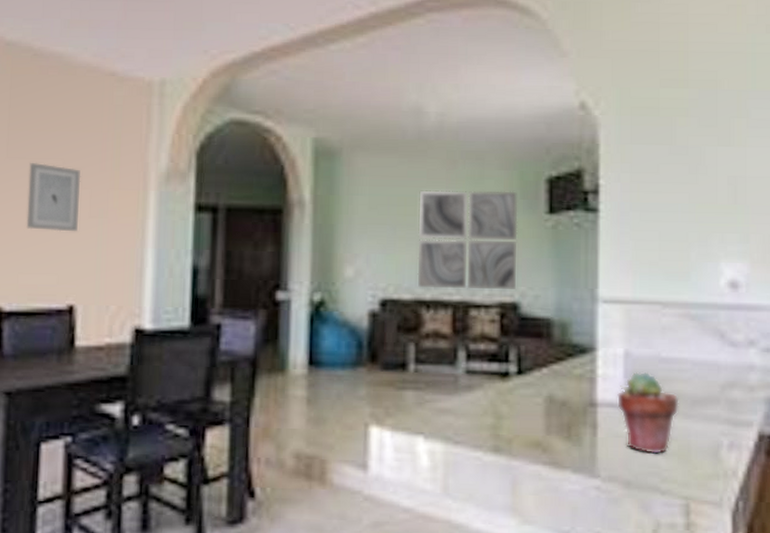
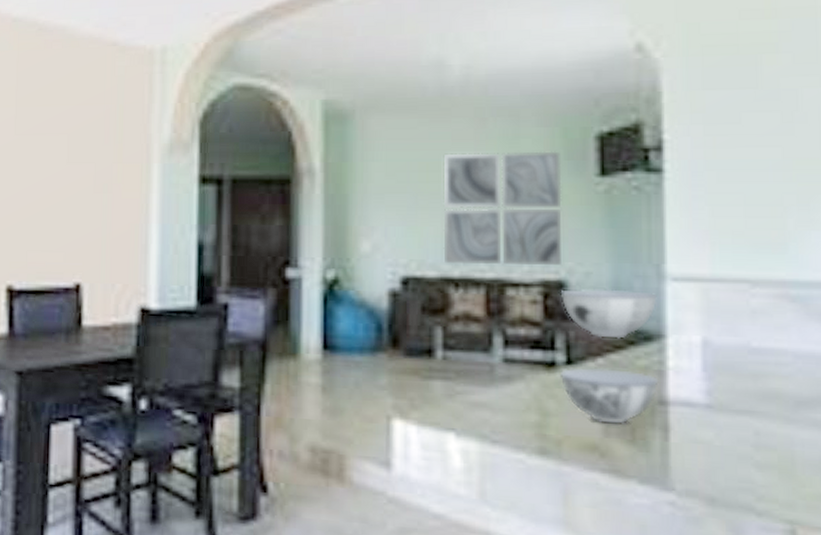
wall art: present [26,163,81,232] -> none [34,139,86,208]
bowl: none [512,309,591,424] -> present [559,288,659,424]
potted succulent: present [616,372,679,454] -> none [693,365,778,466]

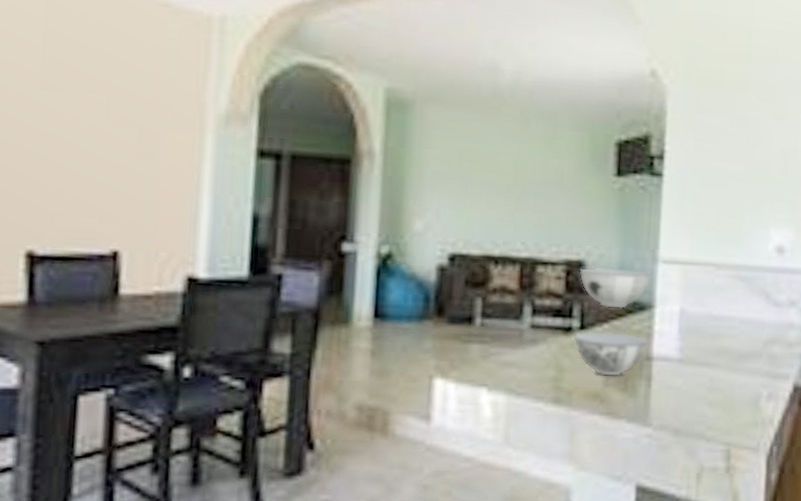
wall art: present [443,151,562,265] -> none [487,147,587,248]

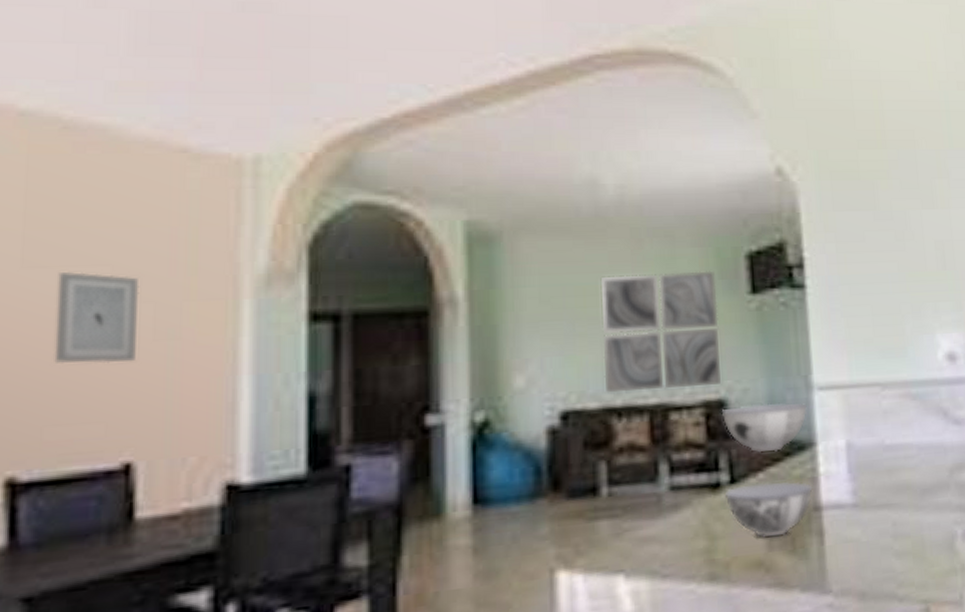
wall art: none [63,95,129,173] -> present [54,272,140,364]
wall art: none [487,147,587,248] -> present [600,271,721,393]

